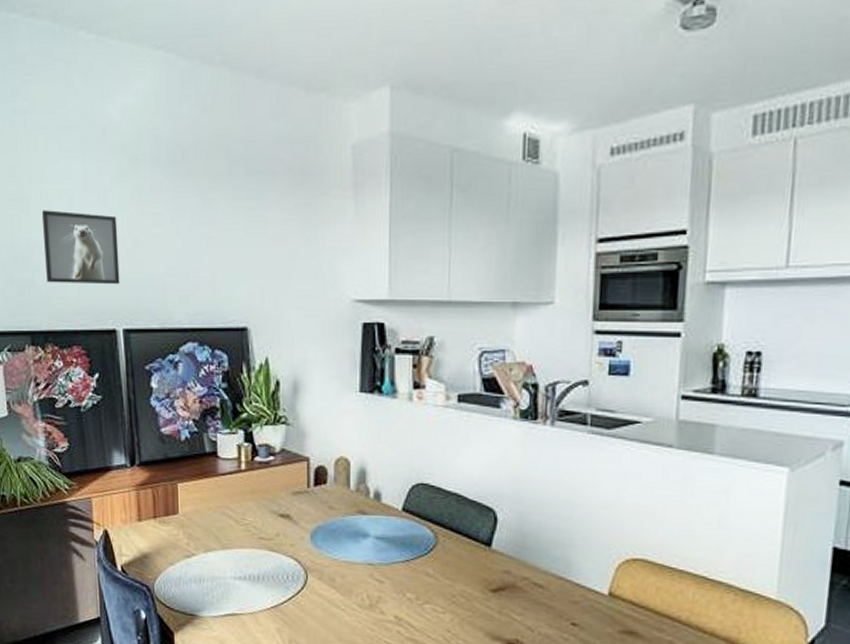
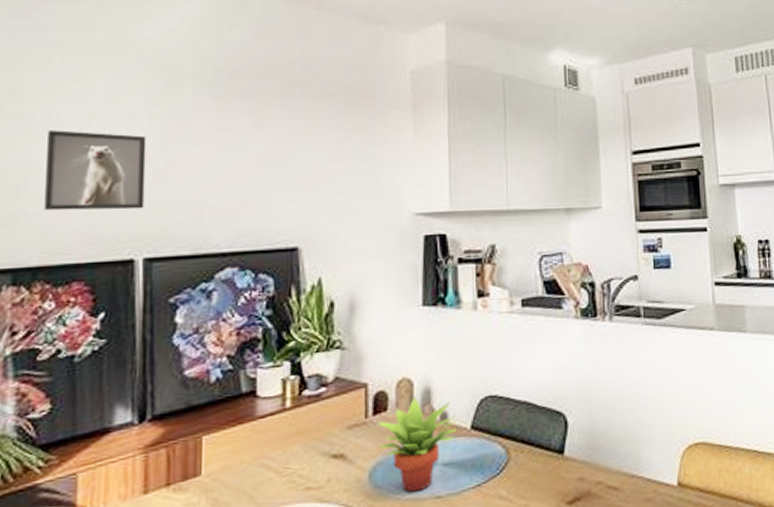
succulent plant: none [317,474,392,557] -> present [377,396,459,492]

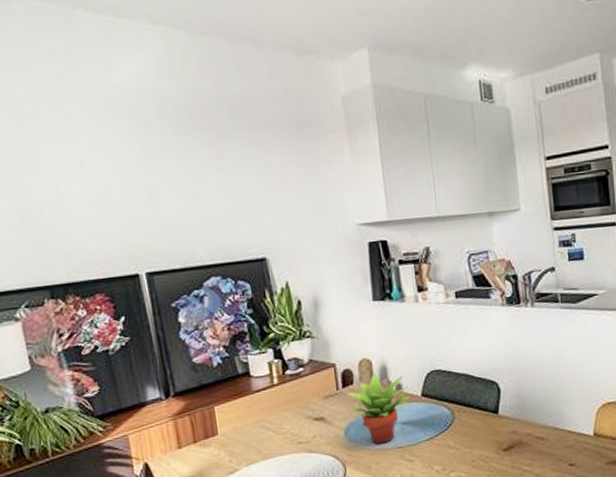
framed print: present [44,130,147,211] -> none [52,171,139,239]

